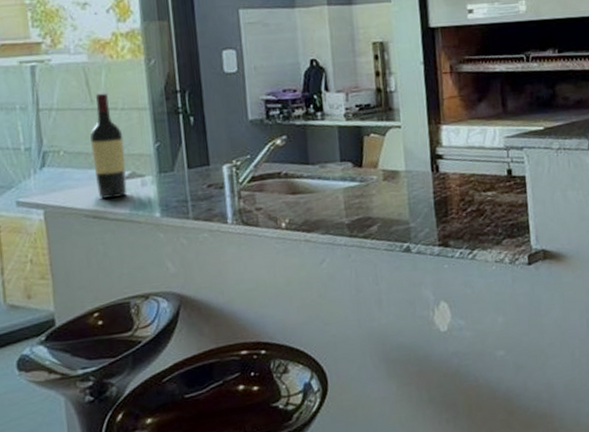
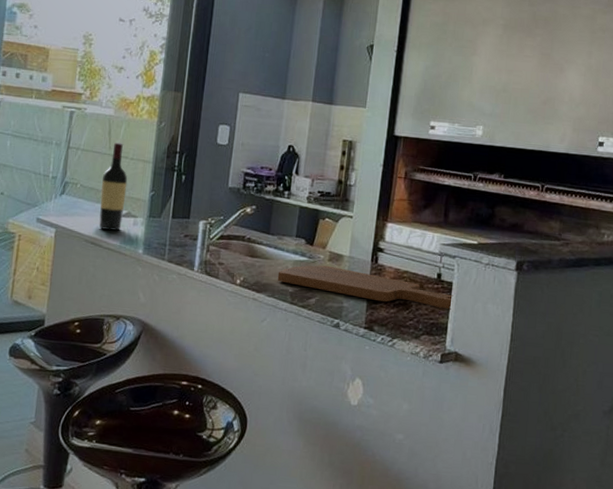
cutting board: none [328,185,529,216] -> present [277,265,454,310]

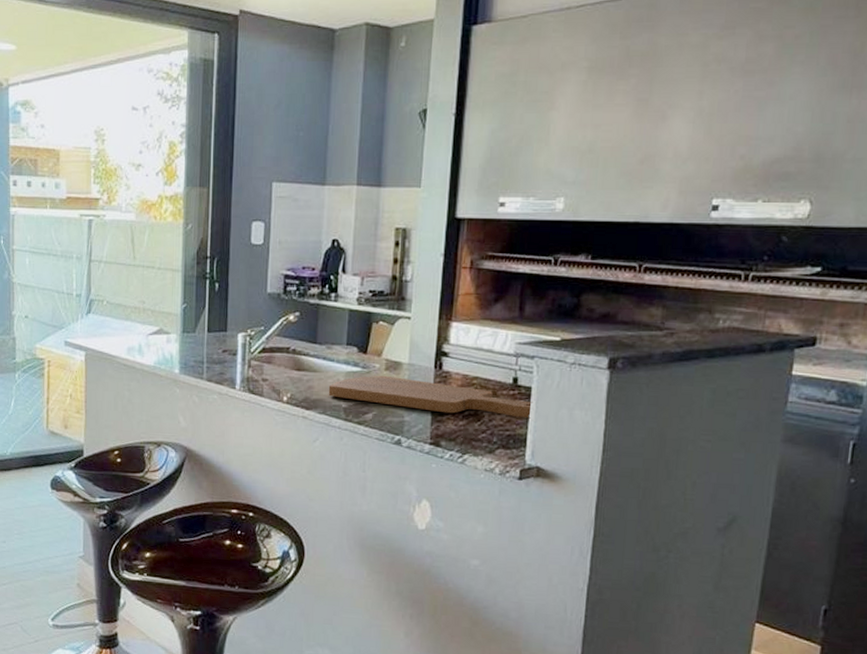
wine bottle: present [99,142,128,231] -> none [129,251,157,350]

